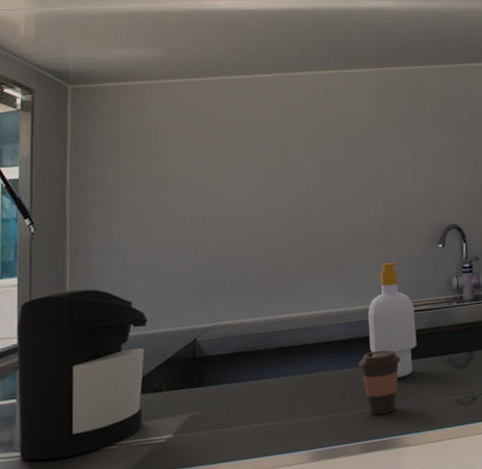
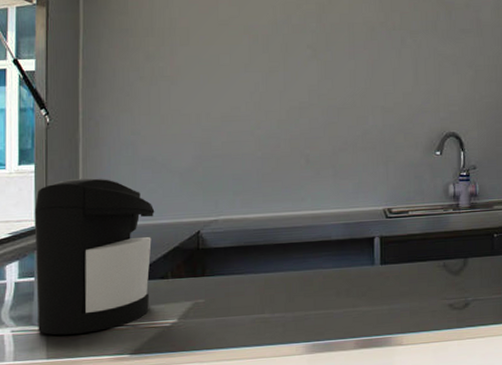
coffee cup: present [359,350,401,415] -> none [355,251,396,314]
soap bottle: present [368,262,417,379] -> none [365,167,412,280]

